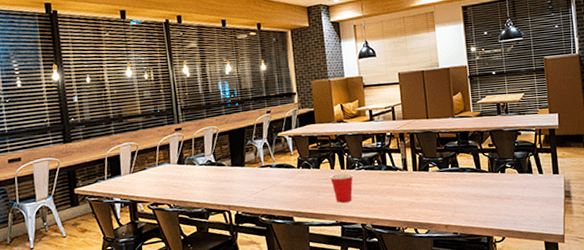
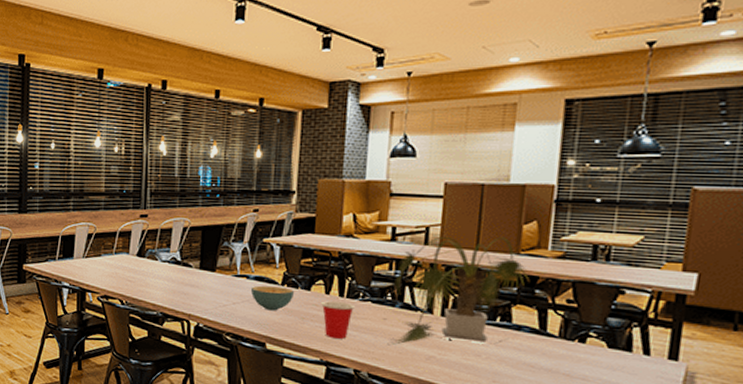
cereal bowl: none [274,169,308,191] -> present [250,285,294,311]
plant: none [375,107,464,201] -> present [383,236,530,346]

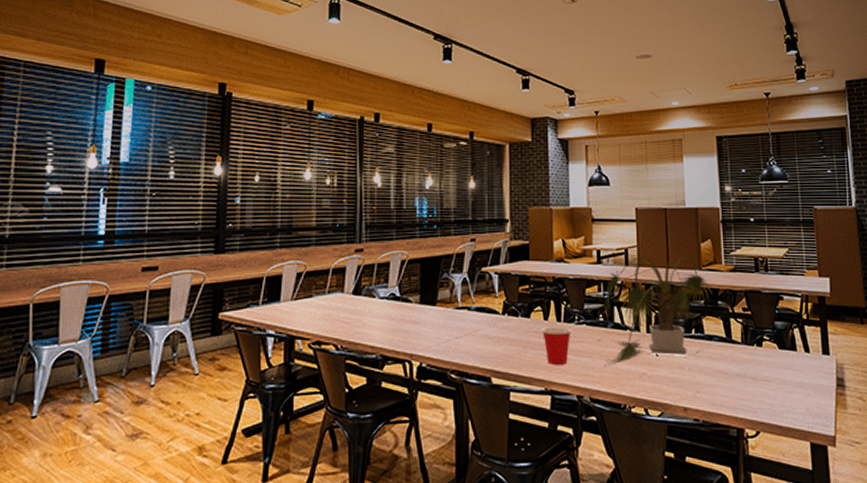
cereal bowl: present [250,285,294,311] -> none [472,316,515,342]

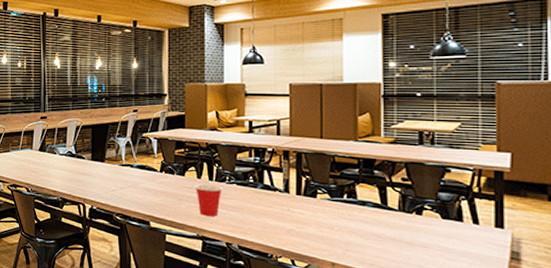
plant: present [598,255,713,367] -> none [247,127,369,221]

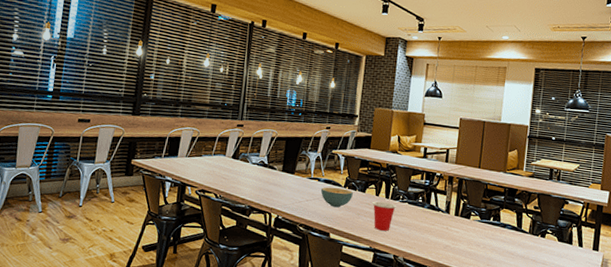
cereal bowl: none [134,173,171,194] -> present [320,187,353,208]

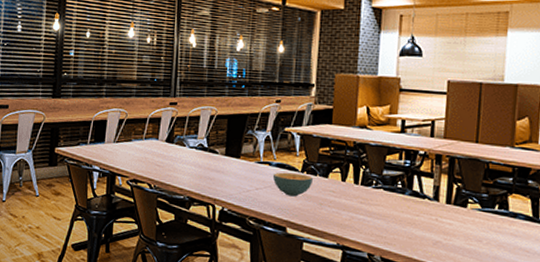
cup: present [372,201,397,231] -> none [338,188,370,224]

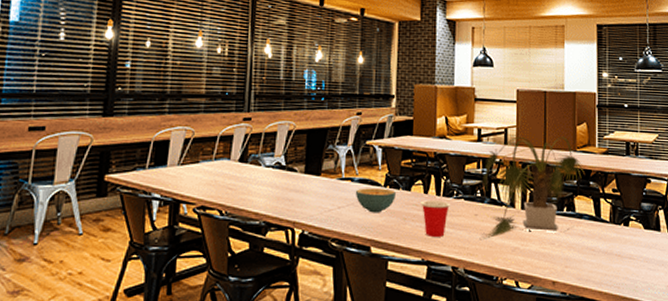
cup: none [338,188,370,224] -> present [421,200,451,237]
plant: none [394,129,524,231] -> present [475,136,586,241]

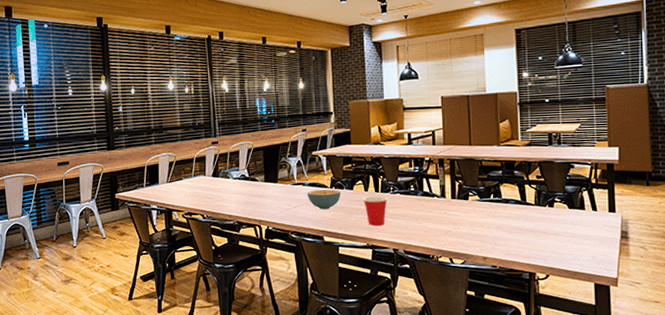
plant: present [475,136,586,241] -> none [410,134,510,227]

